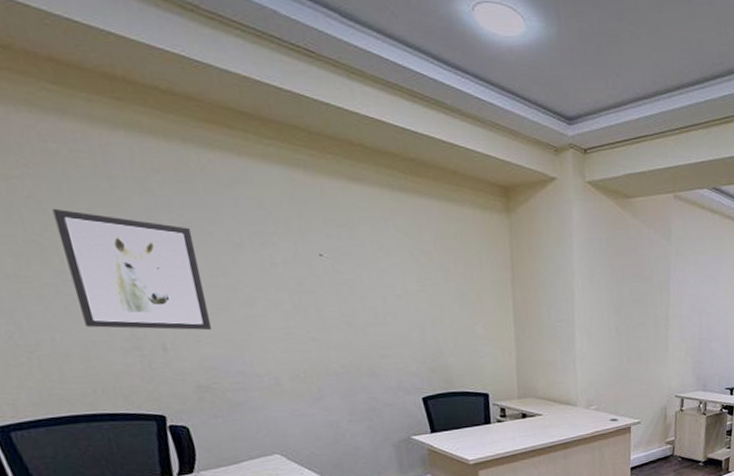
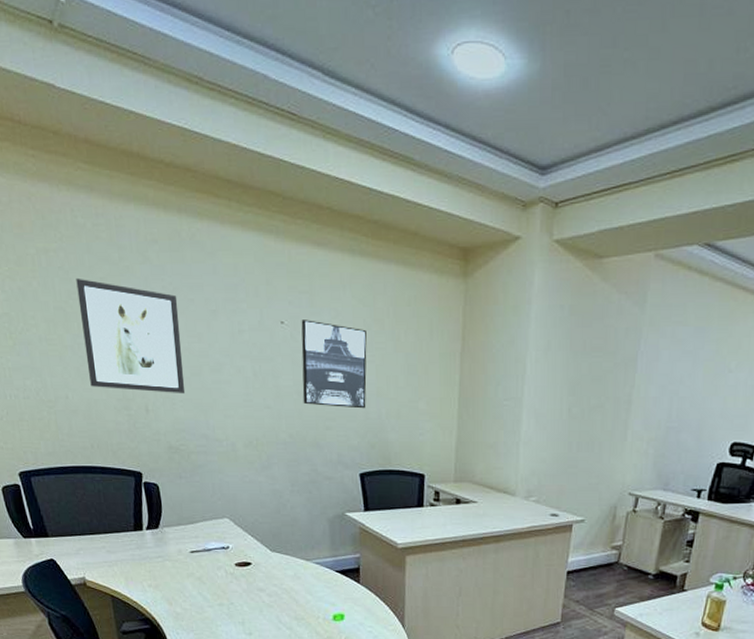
wall art: none [342,252,422,336] -> present [301,320,367,409]

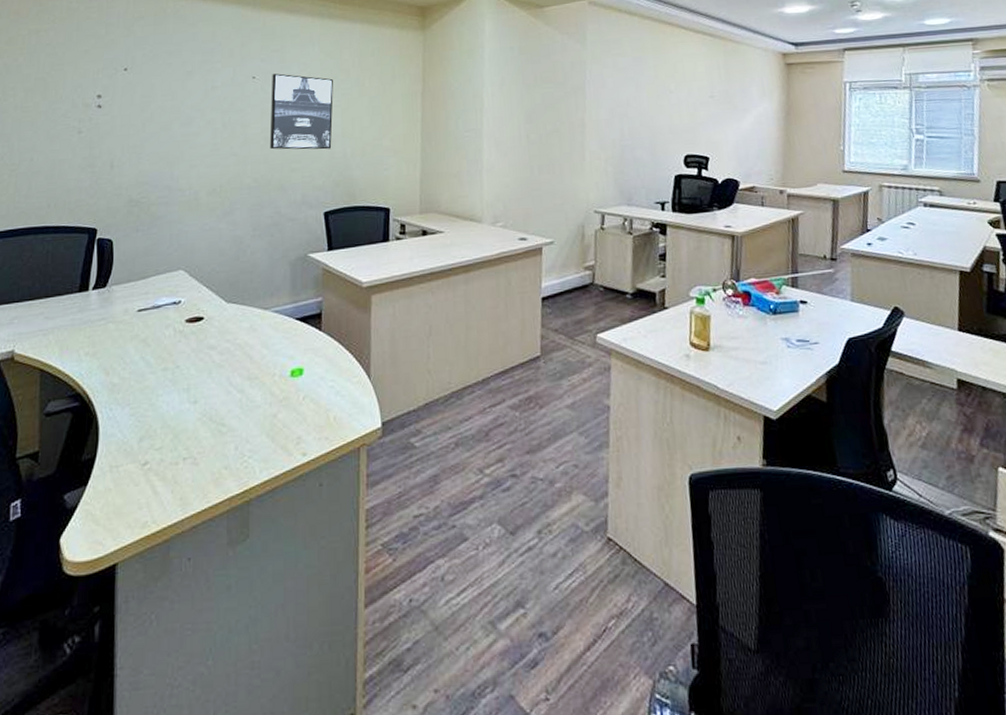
wall art: present [76,277,186,394] -> none [58,52,156,149]

